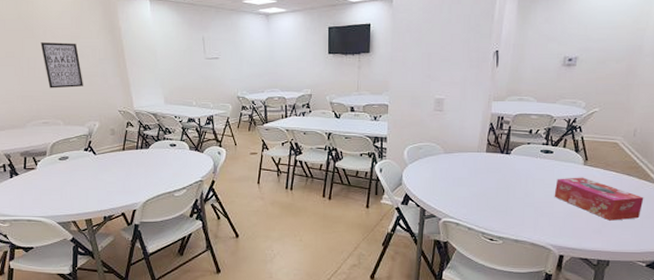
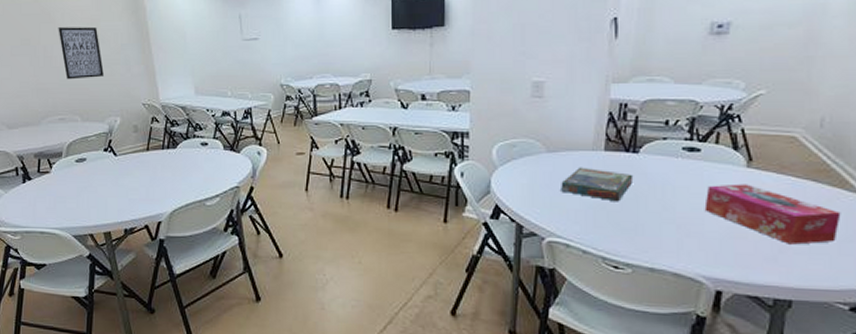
board game: none [454,164,506,191] -> present [561,167,634,202]

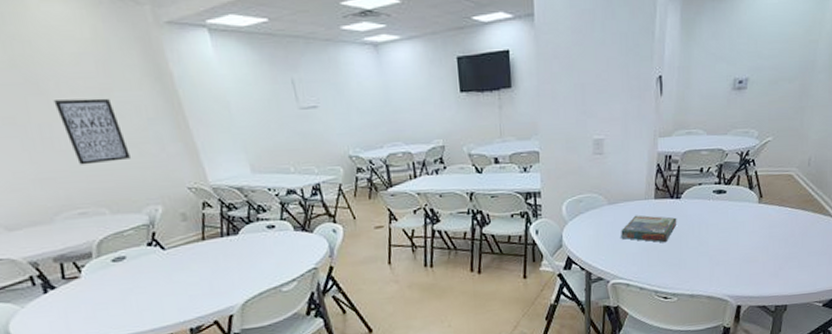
tissue box: present [704,183,841,245] -> none [729,217,820,262]

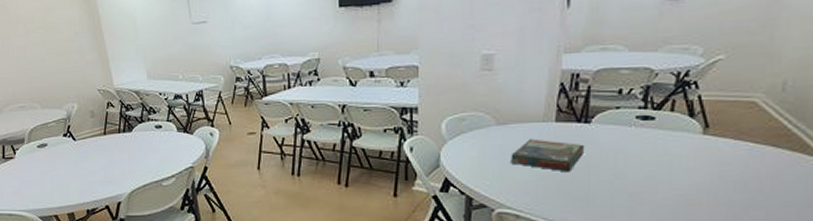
wall art: present [53,98,130,165] -> none [13,16,59,69]

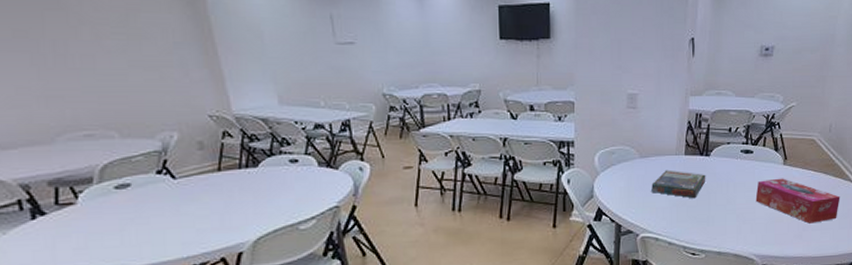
tissue box: none [658,151,801,210] -> present [755,178,840,224]

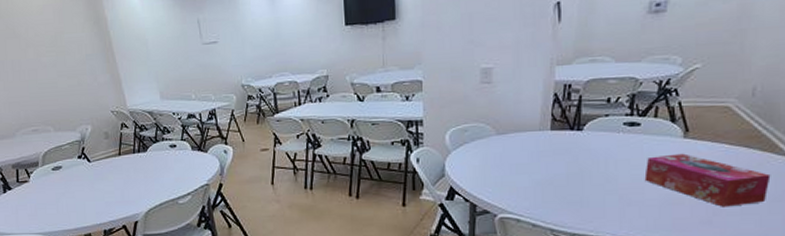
board game: present [651,169,706,199] -> none [511,146,578,178]

